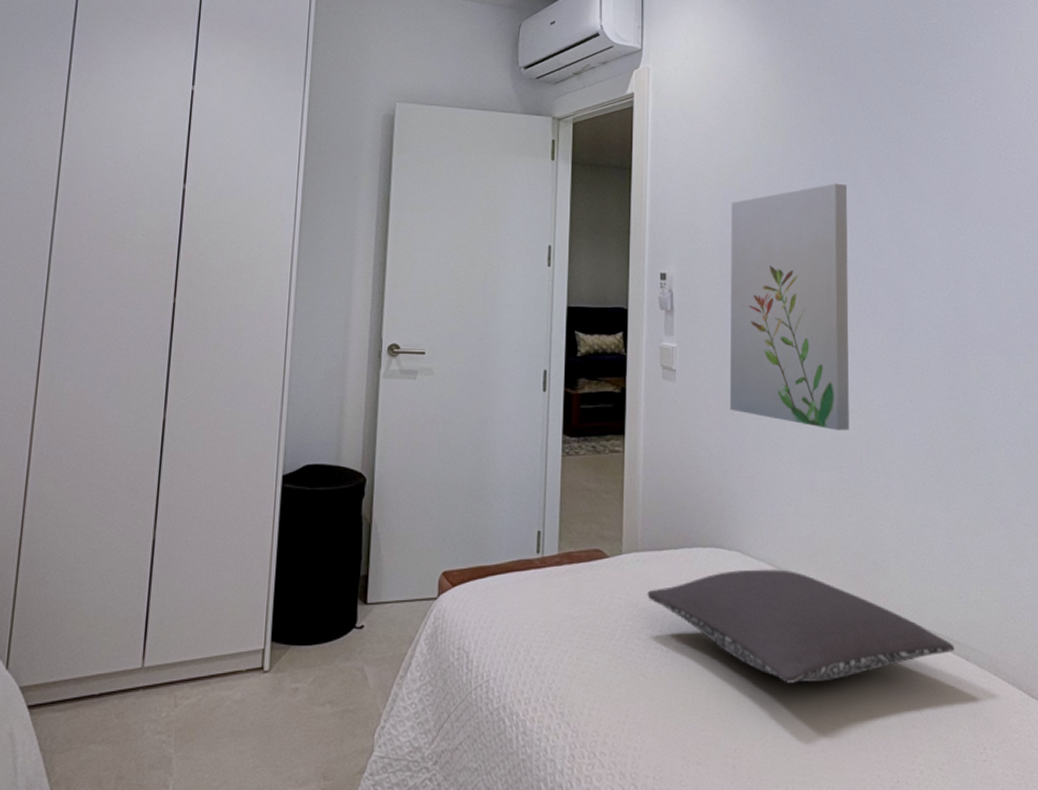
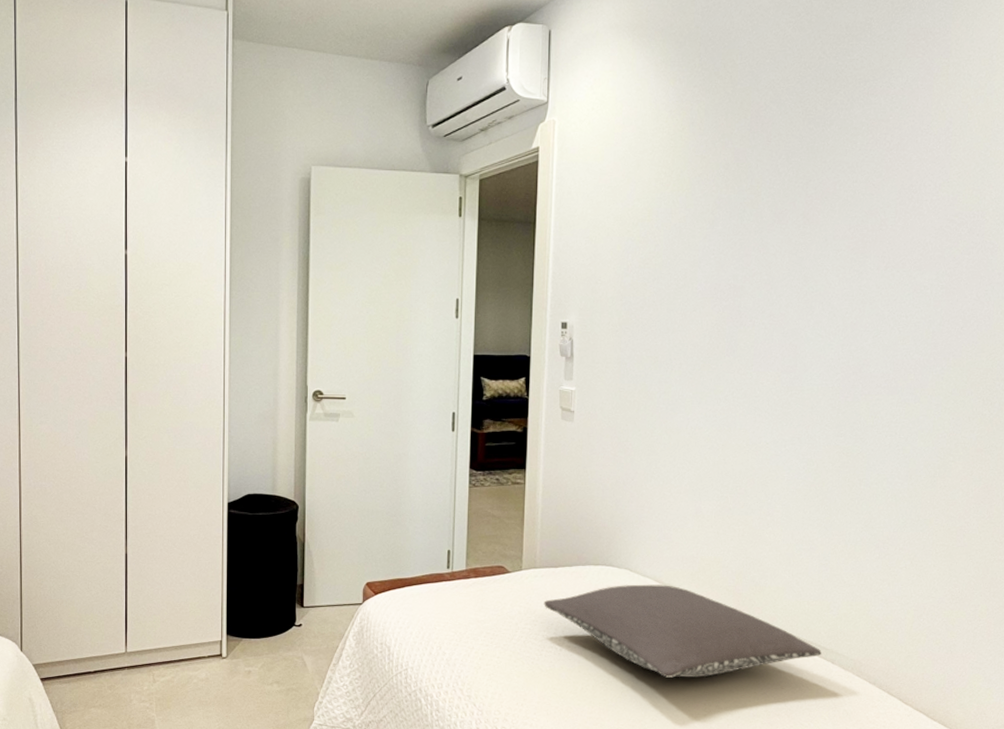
wall art: present [729,183,849,431] -> none [623,231,749,466]

